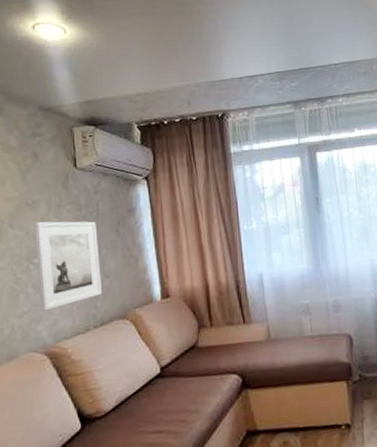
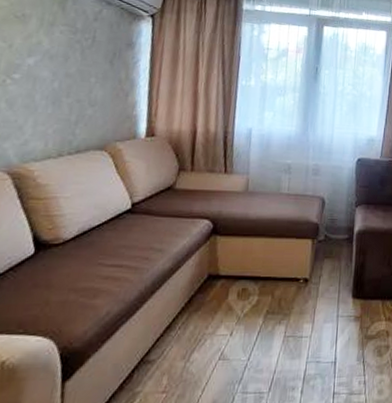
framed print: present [34,221,102,311] -> none [11,36,90,129]

